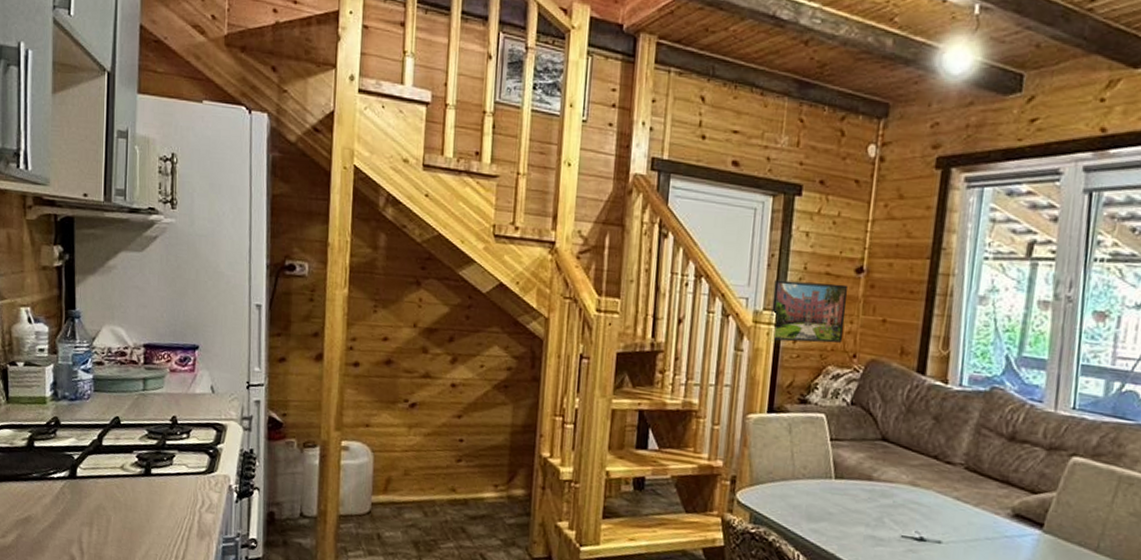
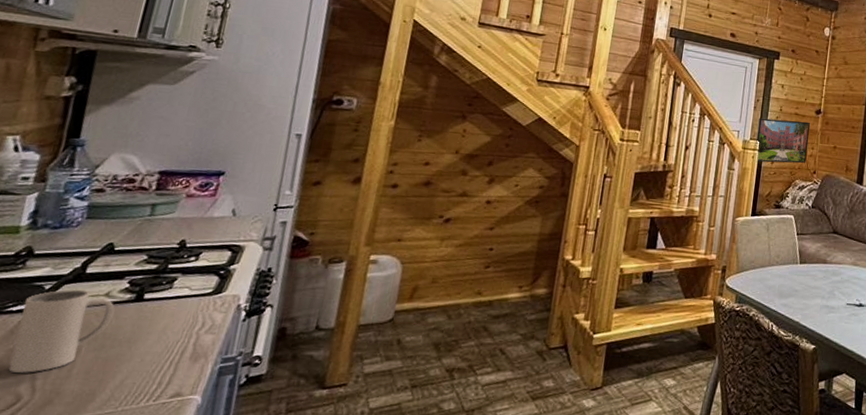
mug: none [61,460,130,537] -> present [8,289,115,373]

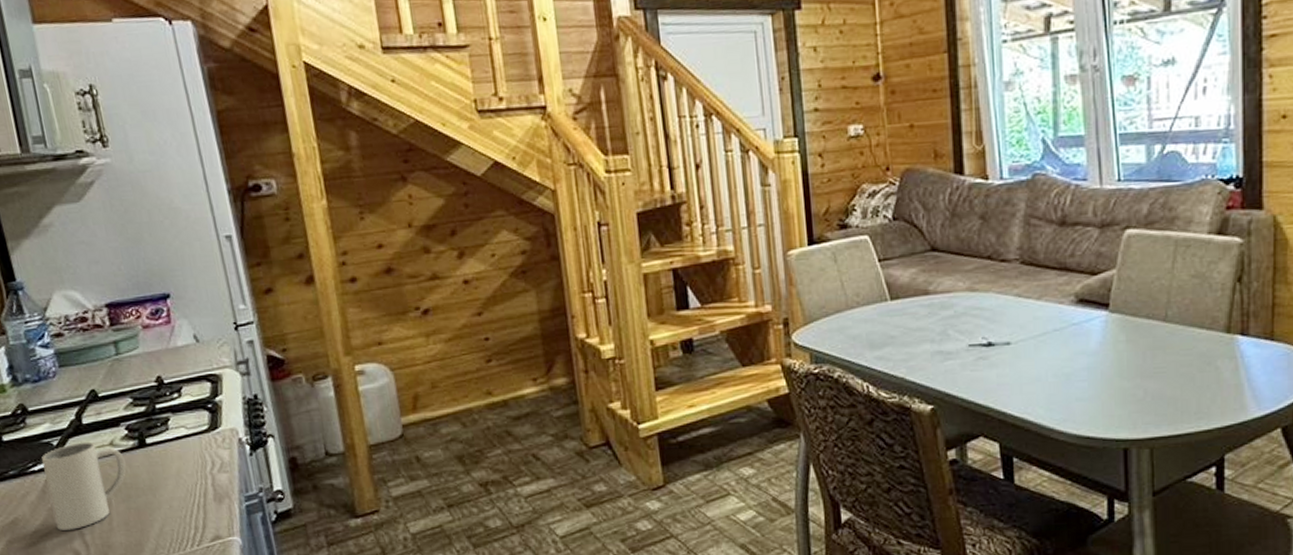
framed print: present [756,118,811,164] -> none [790,95,873,170]

